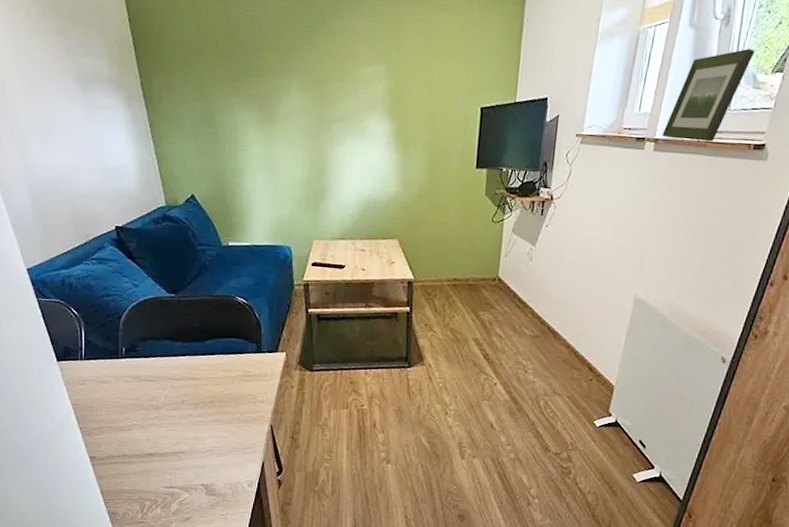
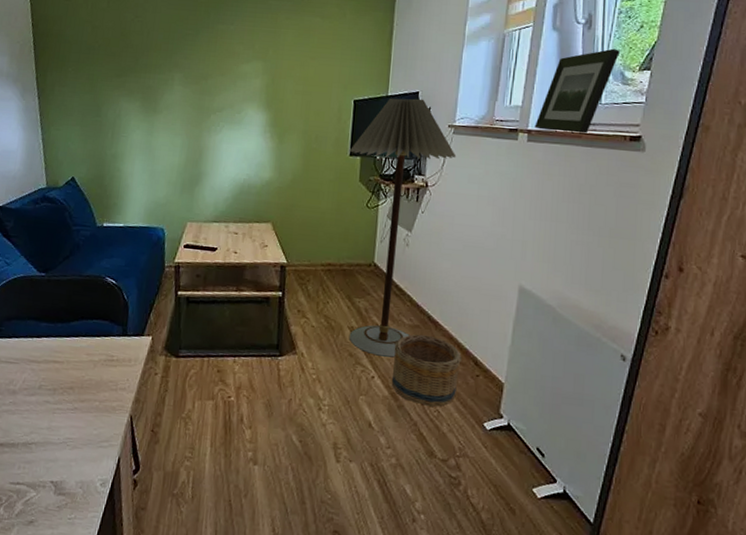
floor lamp: none [473,104,583,366] -> present [349,98,457,358]
basket: none [512,343,578,408] -> present [391,334,463,407]

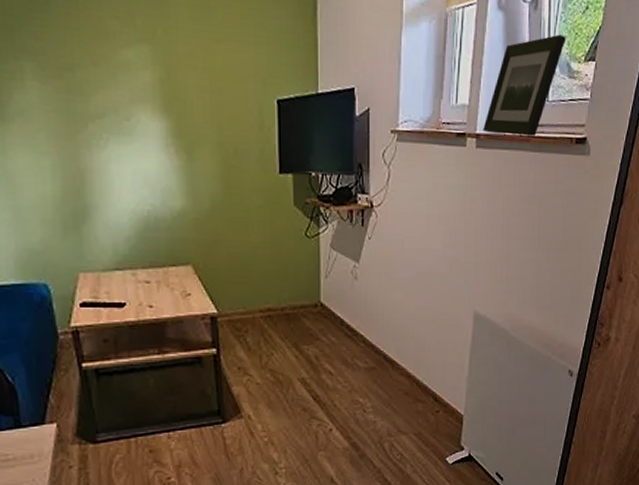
floor lamp: present [349,98,457,358] -> none [278,96,402,406]
basket: present [391,334,463,407] -> none [350,376,422,451]

